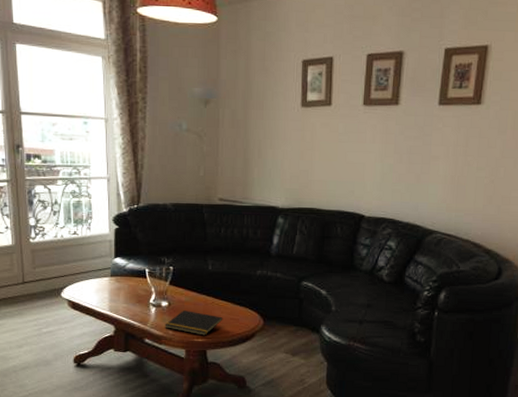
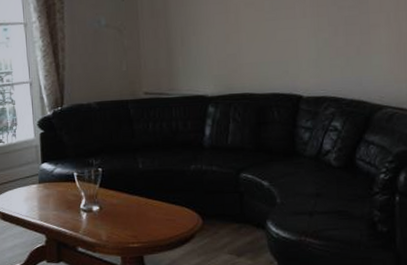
notepad: present [165,310,223,336] -> none [97,214,159,240]

